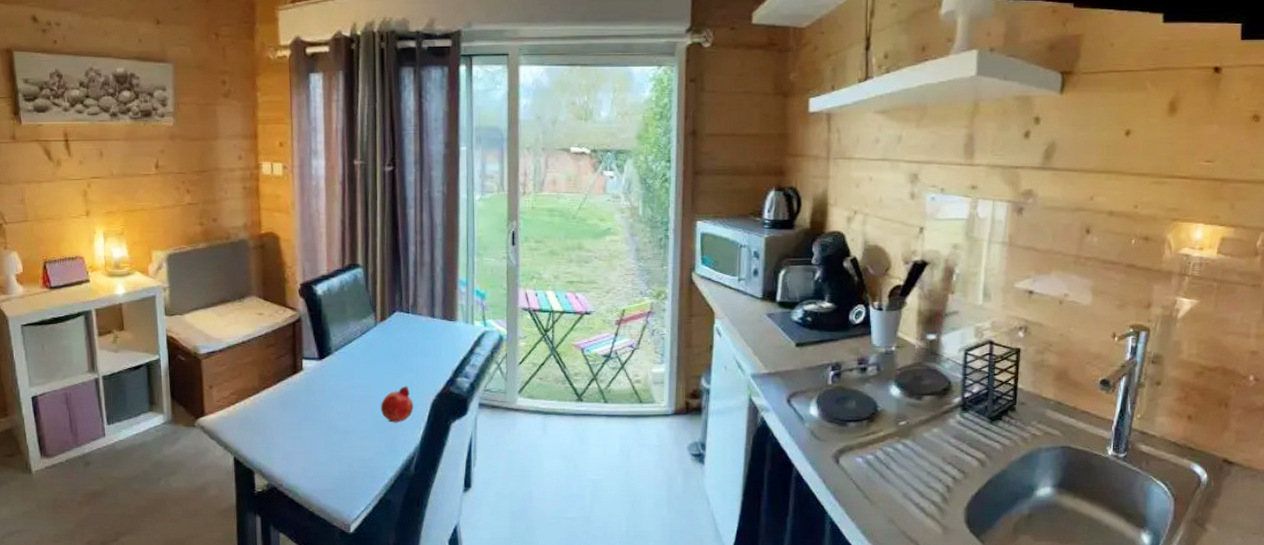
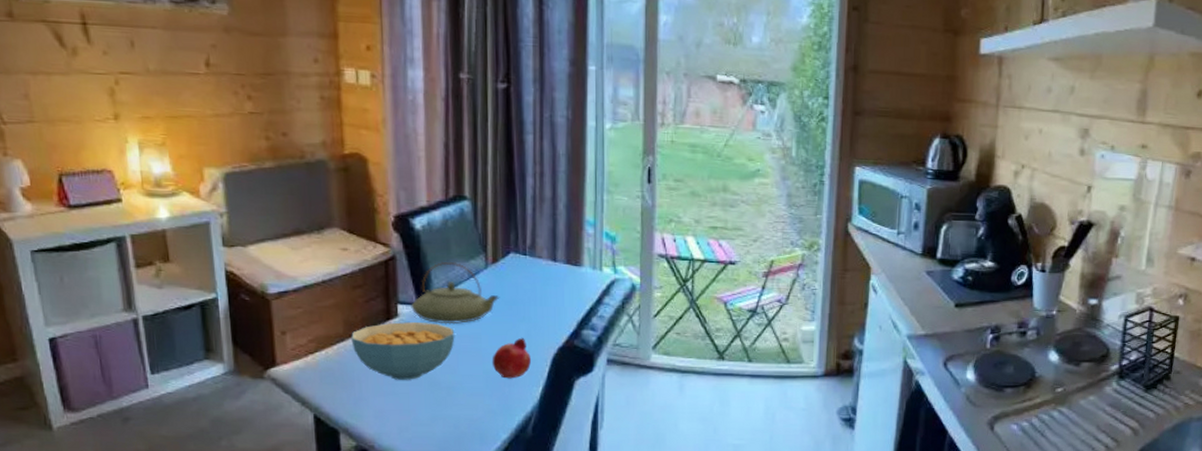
cereal bowl: none [265,375,350,426] -> present [351,322,455,380]
teapot: none [312,321,387,376] -> present [409,261,500,325]

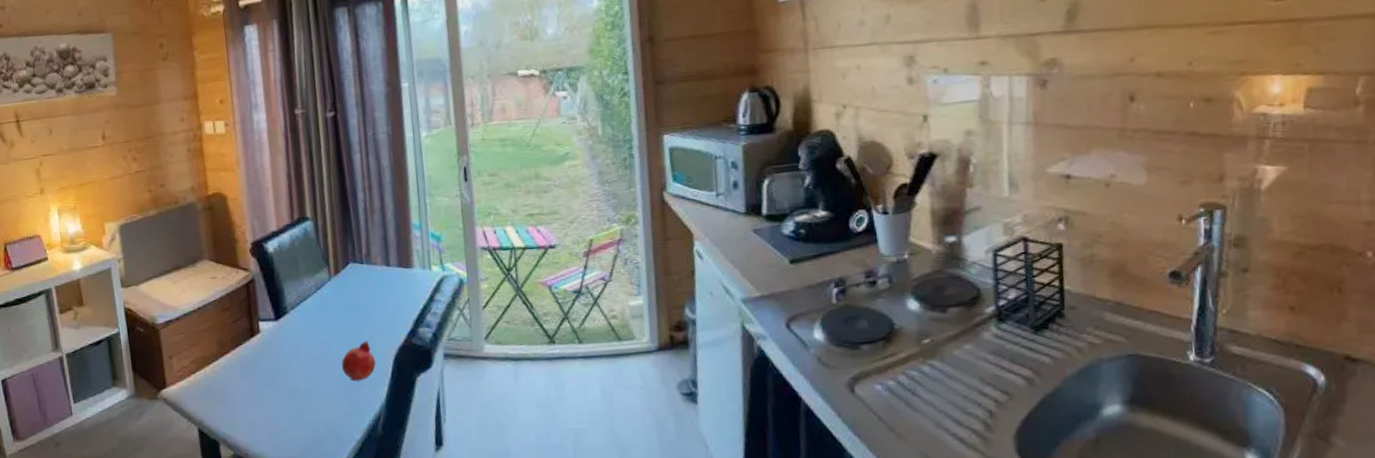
cereal bowl: present [351,322,455,380] -> none [223,335,309,391]
teapot: present [409,261,500,325] -> none [269,277,344,336]

